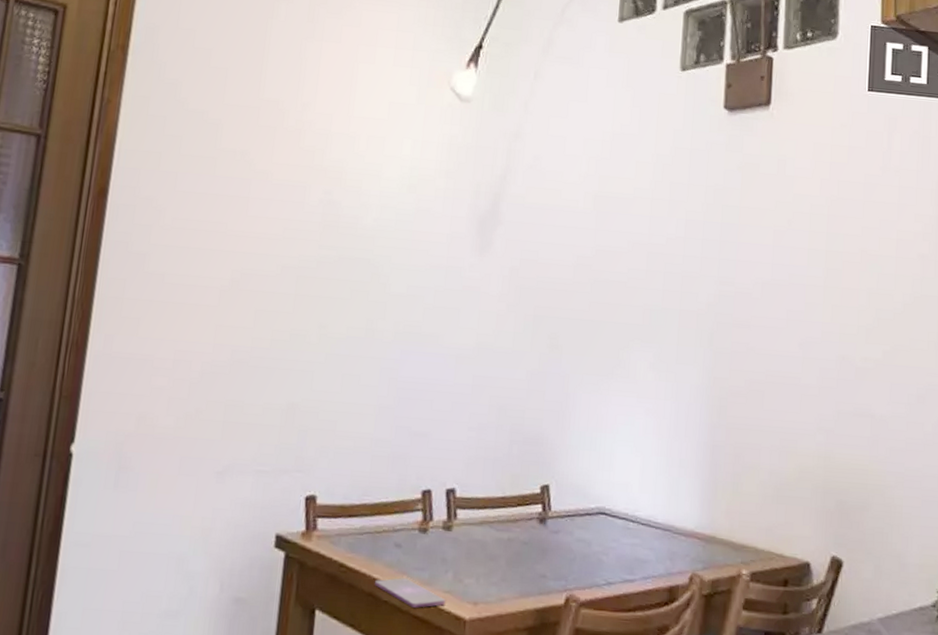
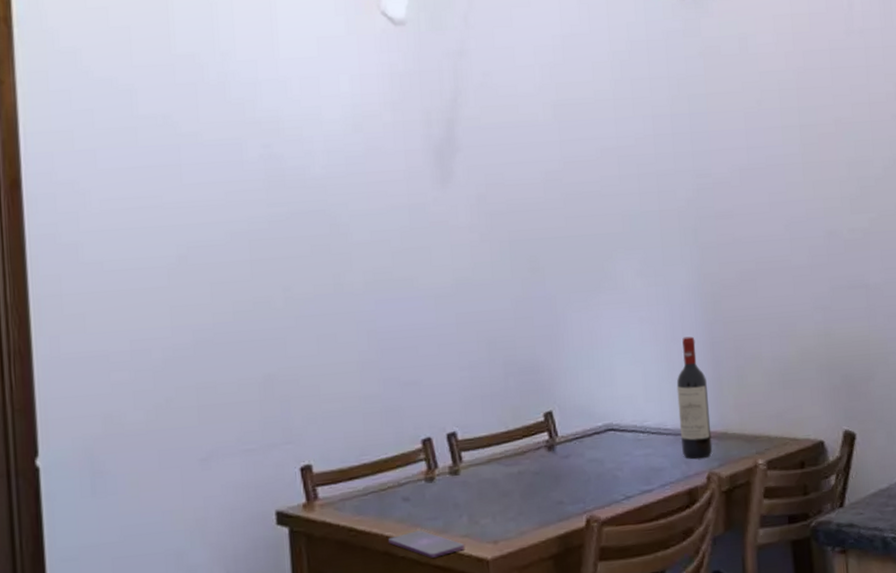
wine bottle: none [668,435,703,558] -> present [676,336,713,459]

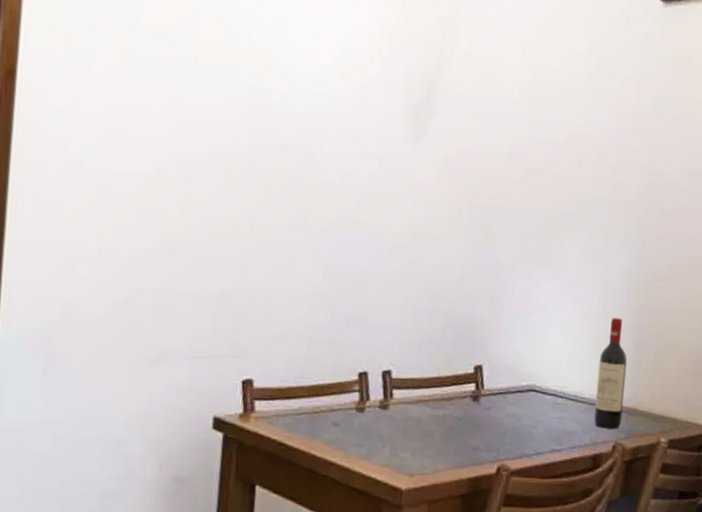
smartphone: present [388,530,465,558] -> none [314,454,384,481]

